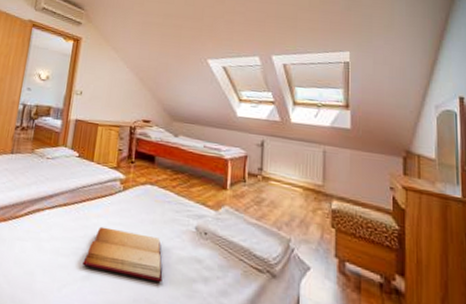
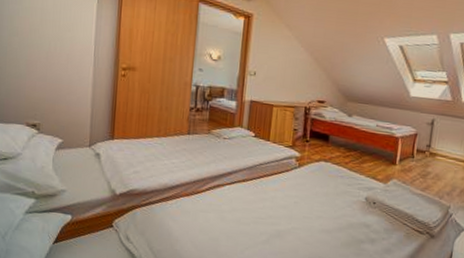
bible: present [83,226,163,283] -> none [263,199,335,244]

